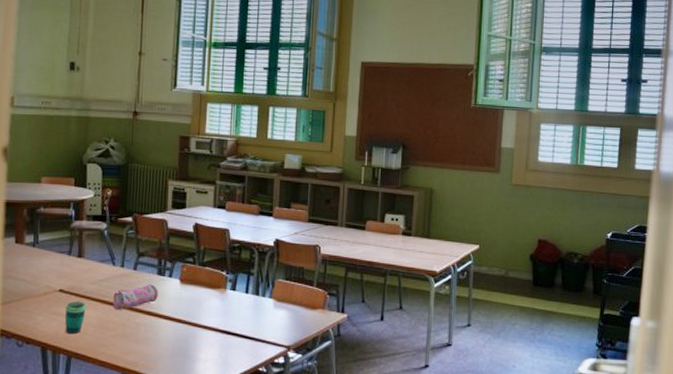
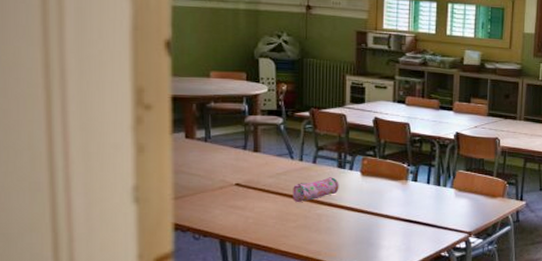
cup: present [64,301,86,333] -> none [242,194,265,226]

